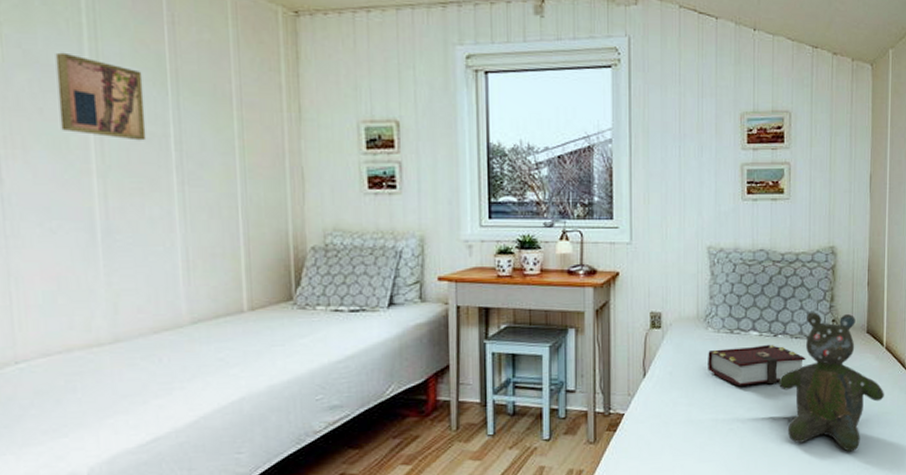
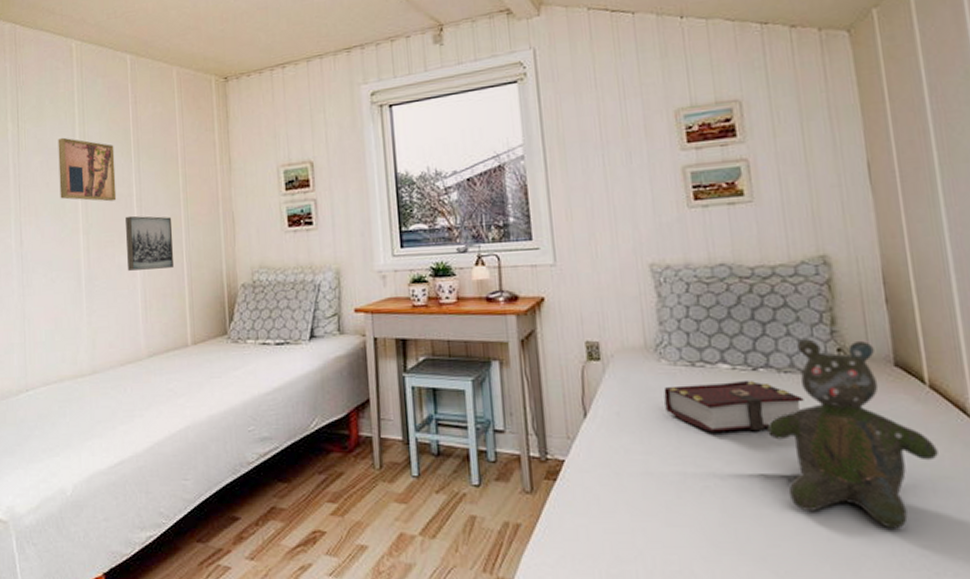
wall art: none [160,160,227,225] -> present [126,215,175,271]

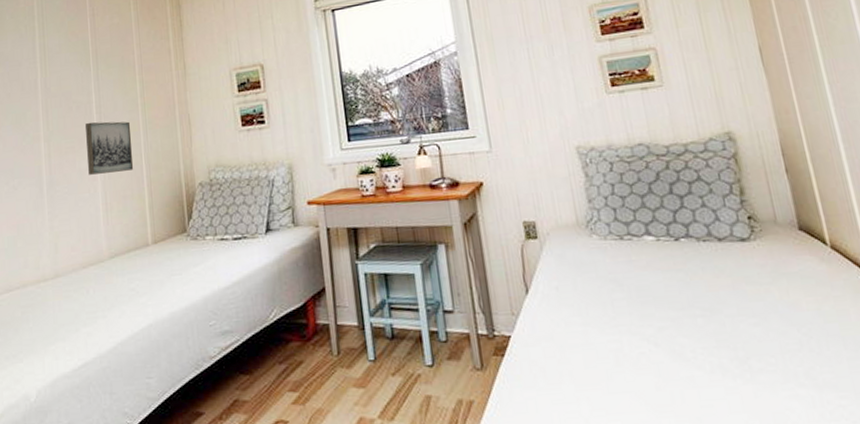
wall art: present [58,137,117,202] -> none [18,50,77,110]
book: present [663,380,804,433] -> none [596,250,723,302]
teddy bear: present [767,339,938,529] -> none [692,209,845,383]

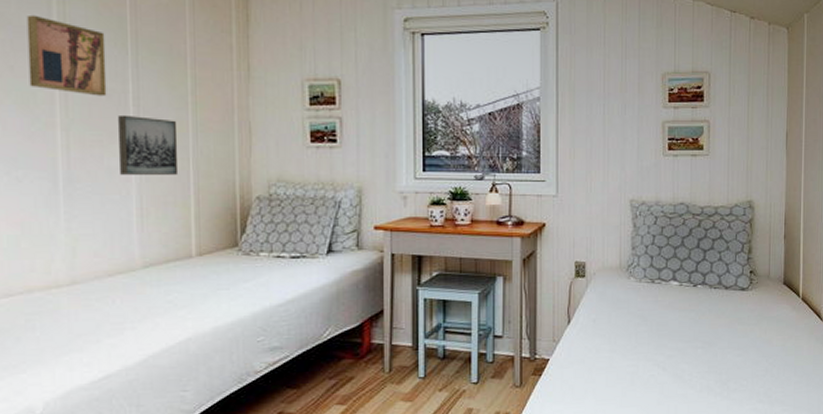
wall art: none [18,50,77,110] -> present [26,14,107,97]

